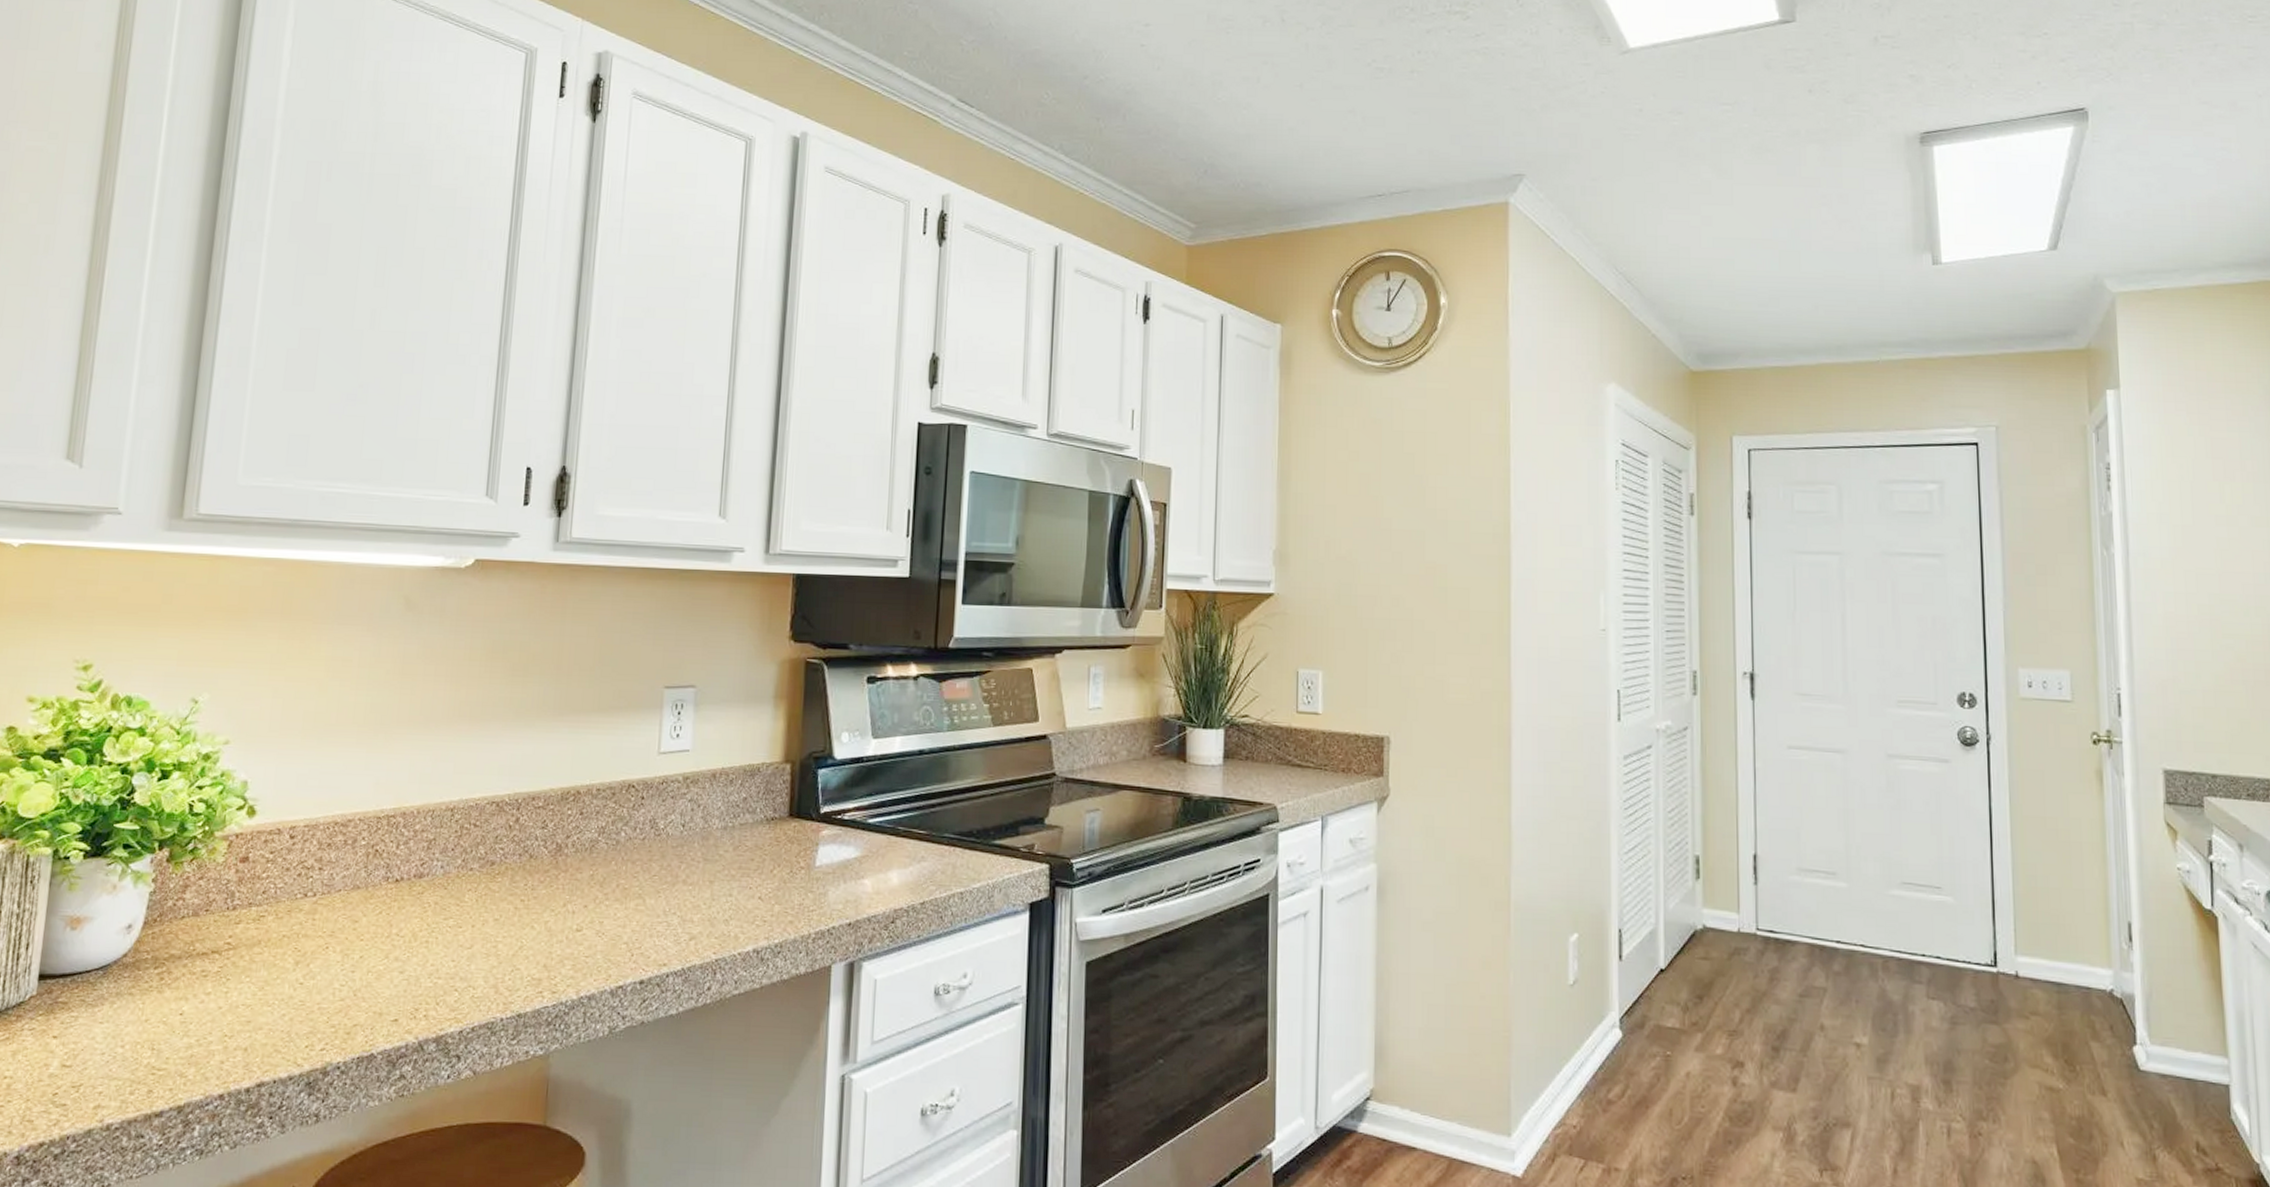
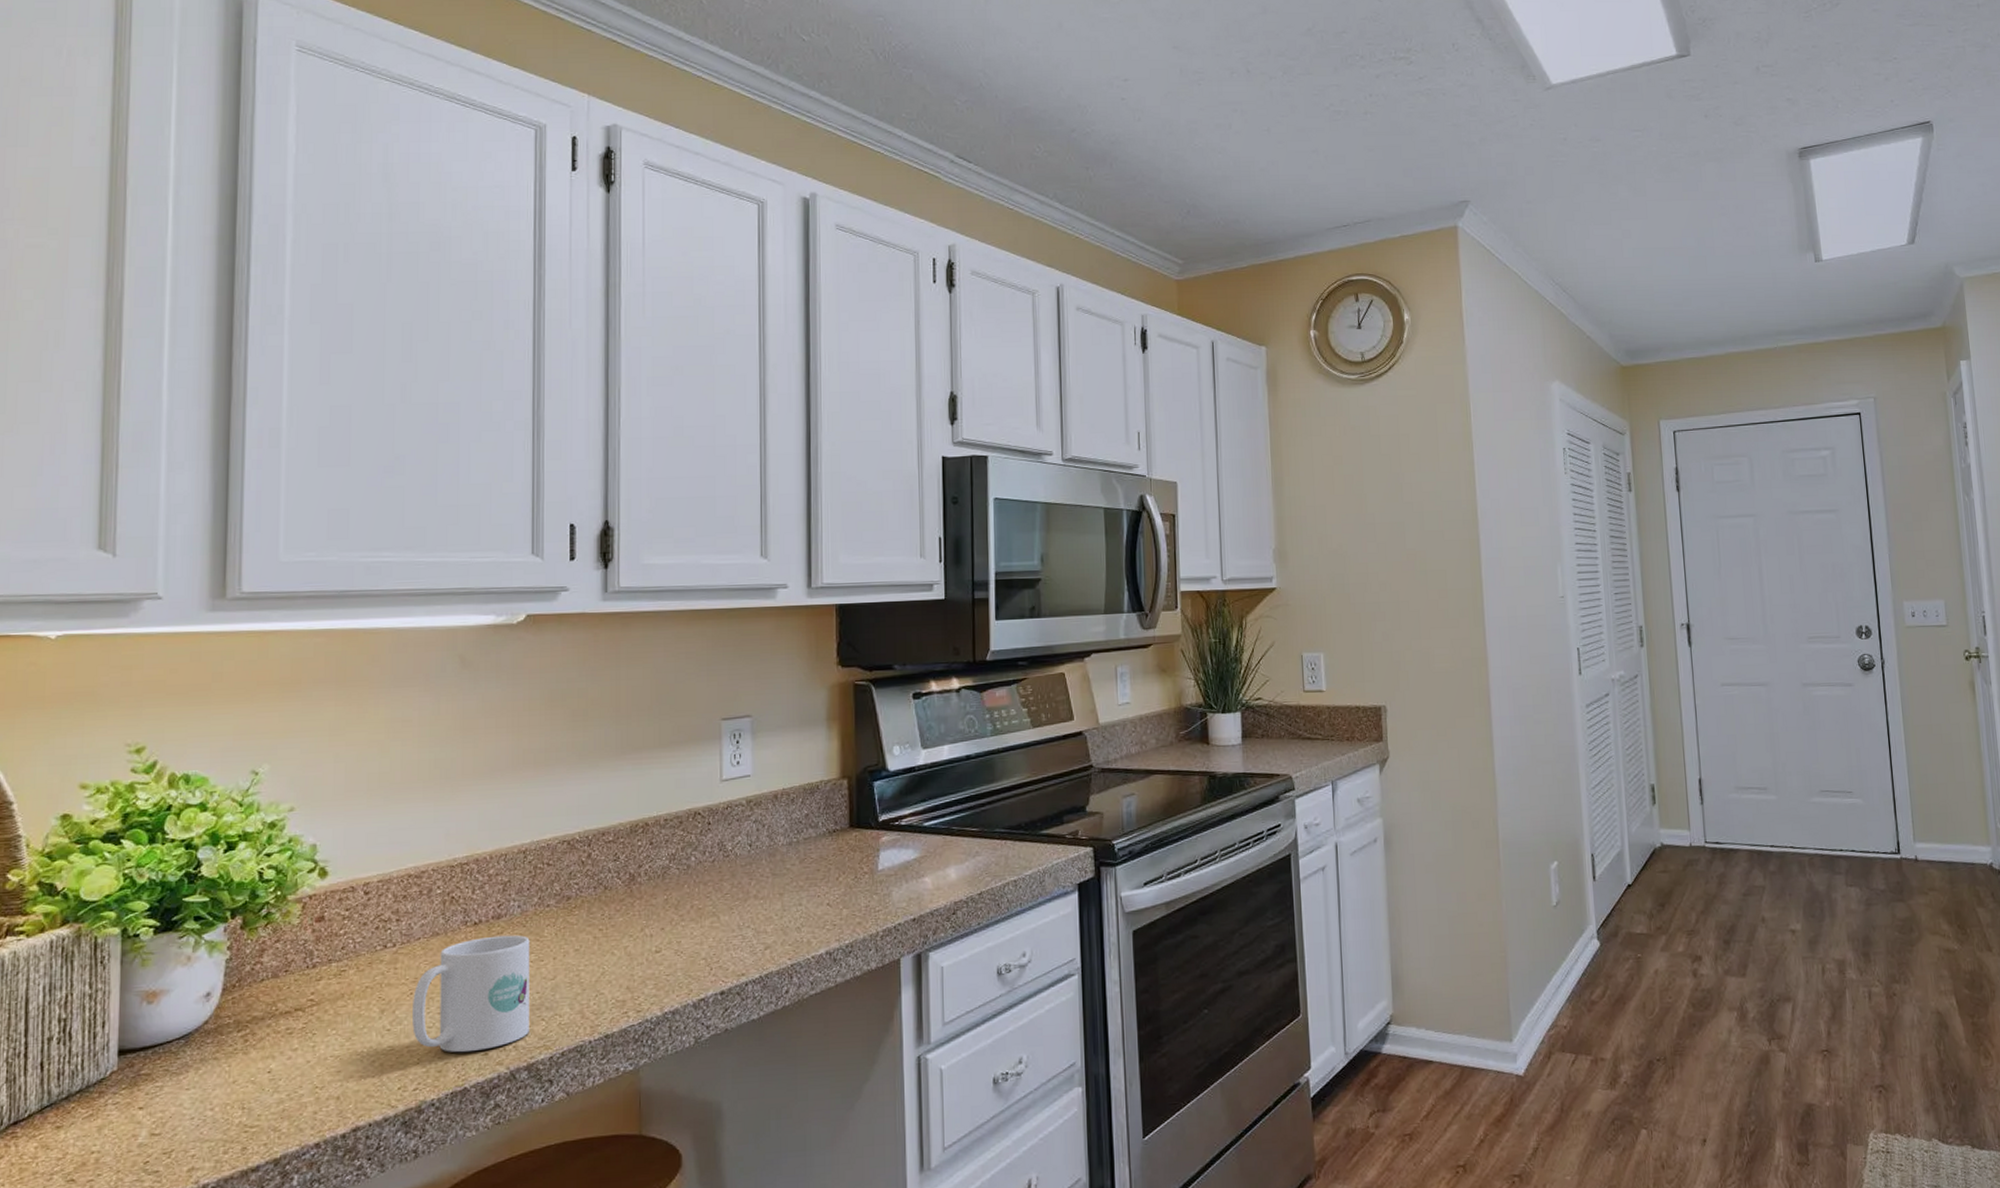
mug: none [325,895,450,1016] -> present [412,935,530,1053]

